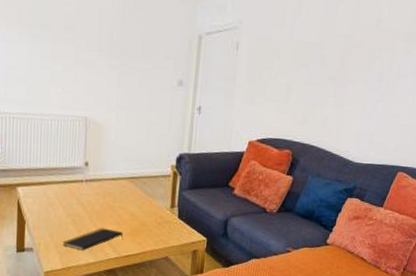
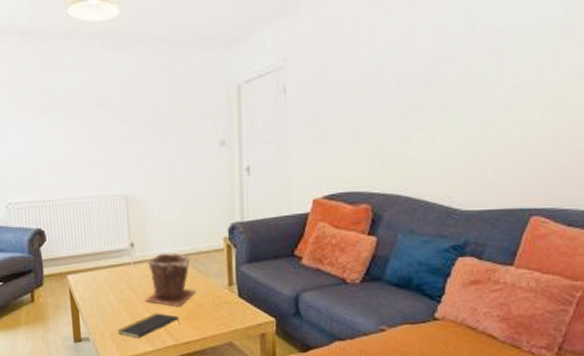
plant pot: none [93,174,141,224] -> present [145,253,196,307]

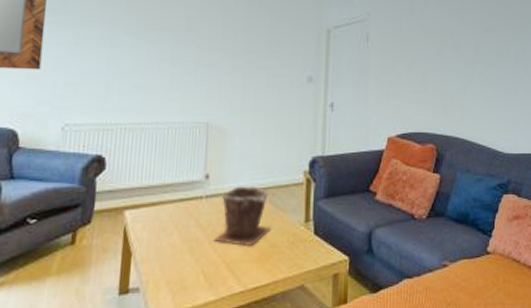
notepad: present [117,313,181,339] -> none [176,254,250,286]

